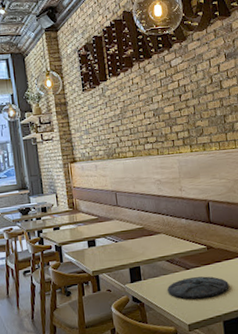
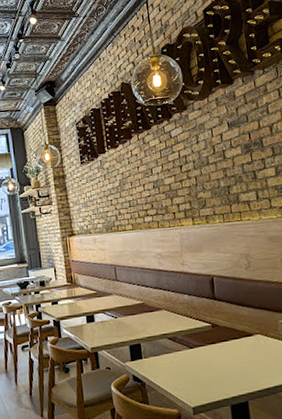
plate: present [167,276,229,300] -> none [169,356,237,381]

